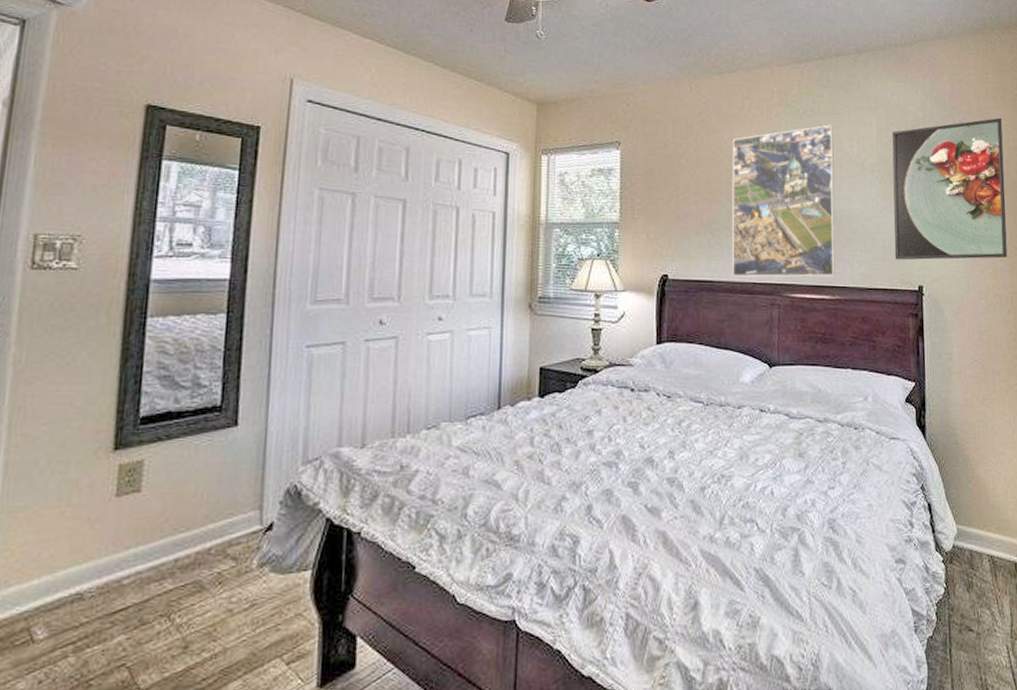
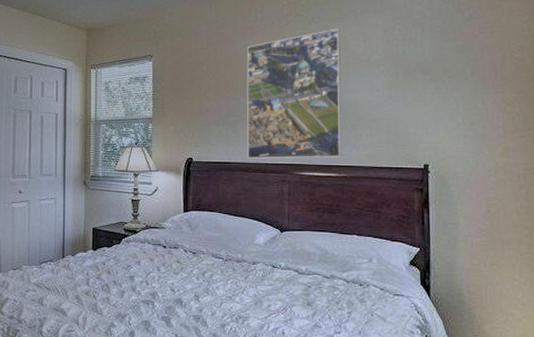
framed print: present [892,117,1007,260] -> none [398,9,520,142]

